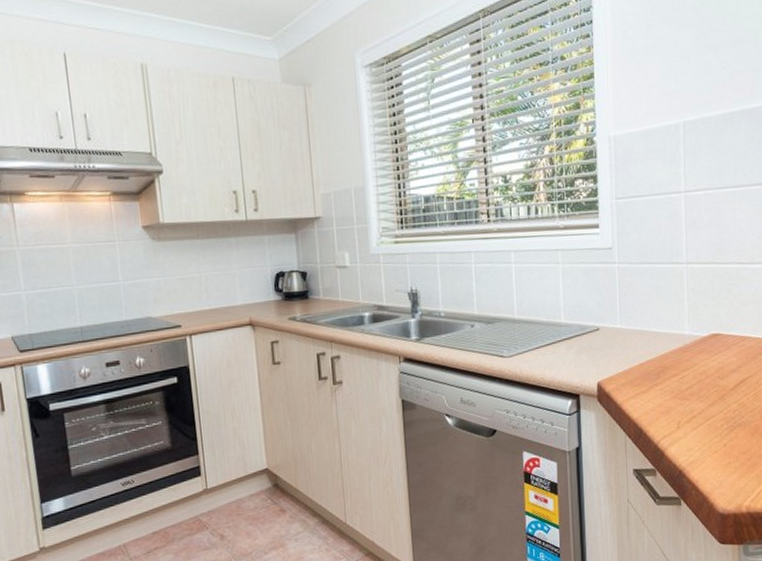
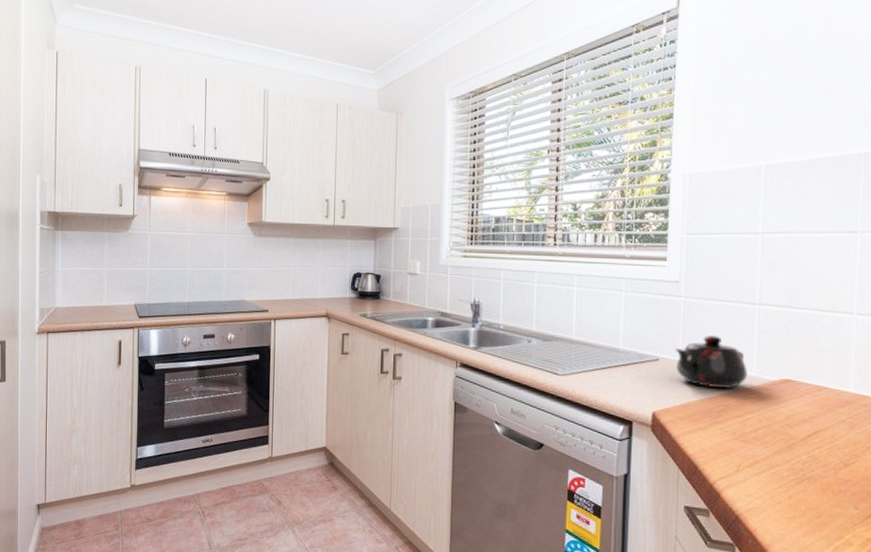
teapot: none [613,299,681,351] -> present [674,335,748,388]

